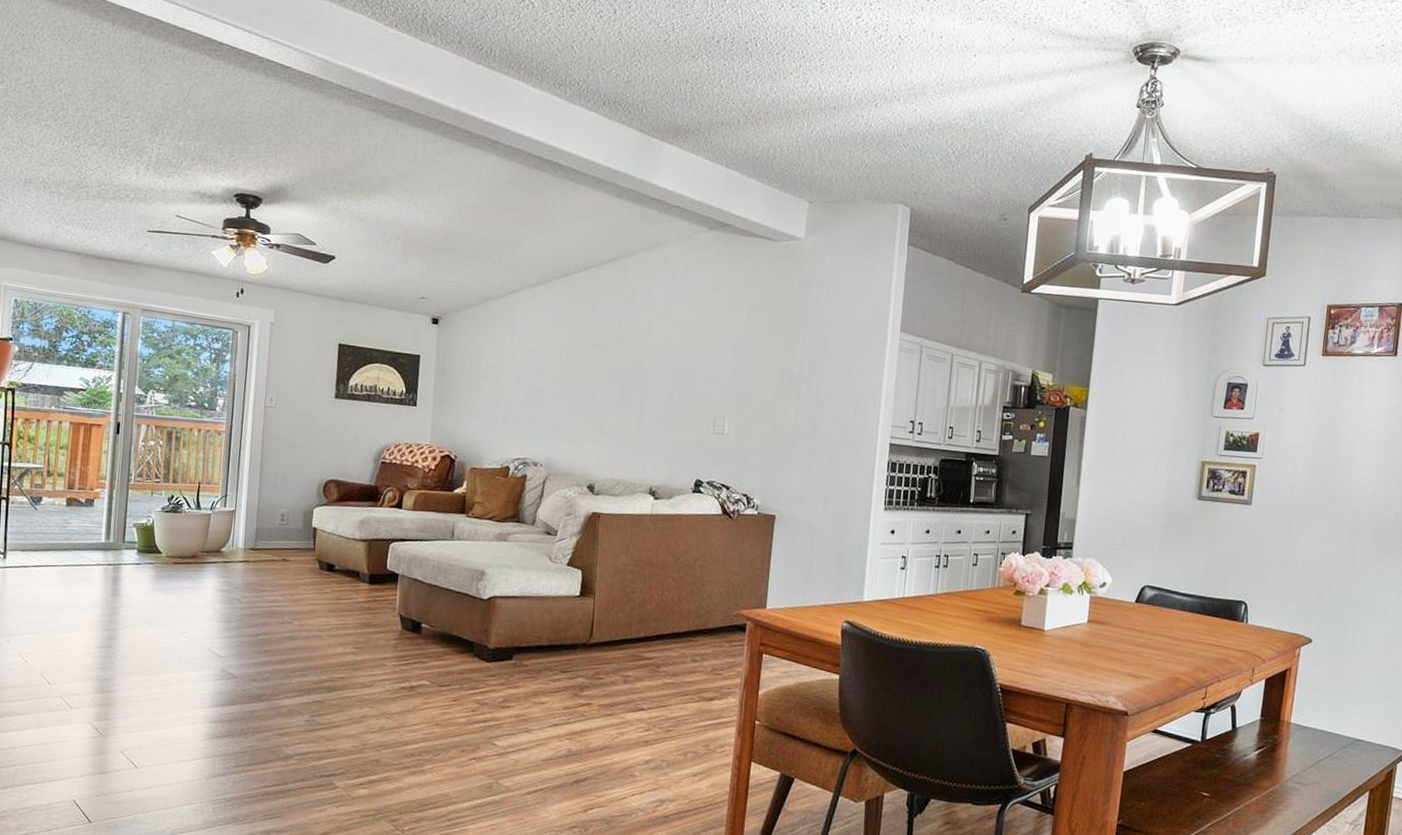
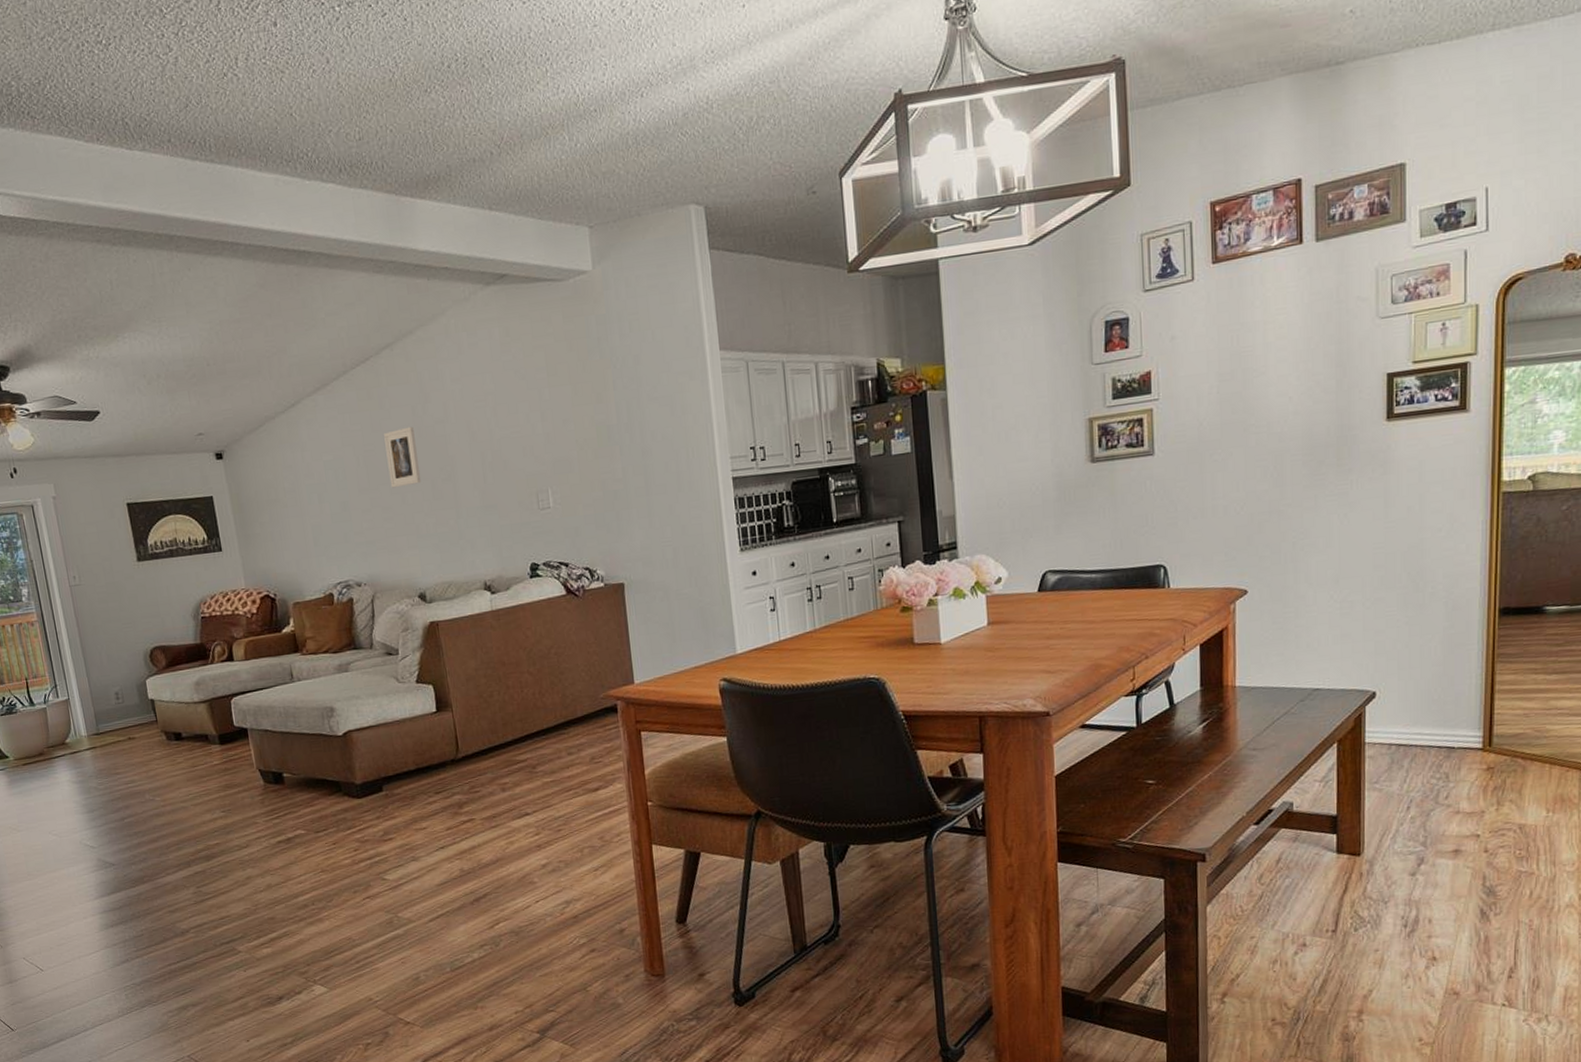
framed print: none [585,334,618,387] -> present [384,426,422,488]

